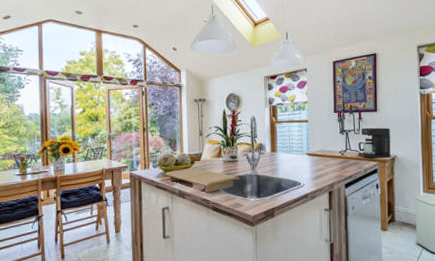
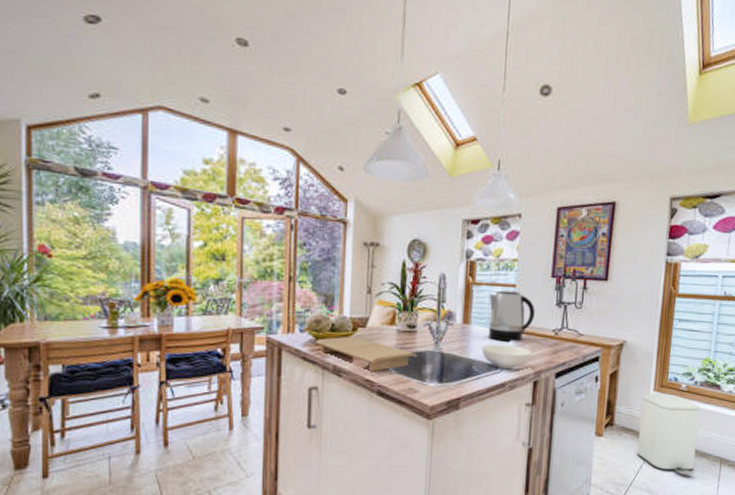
bowl: none [287,165,326,184] -> present [481,344,533,370]
kettle: none [288,124,324,163] -> present [488,289,535,342]
coffee maker: present [358,127,391,159] -> none [576,301,622,343]

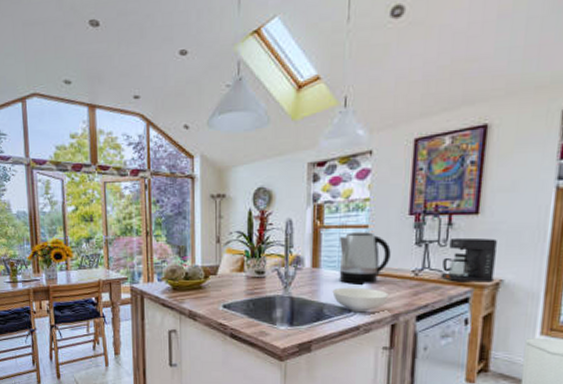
cutting board: present [314,336,417,371] -> none [171,283,267,315]
coffee maker: none [576,301,622,343] -> present [440,237,497,283]

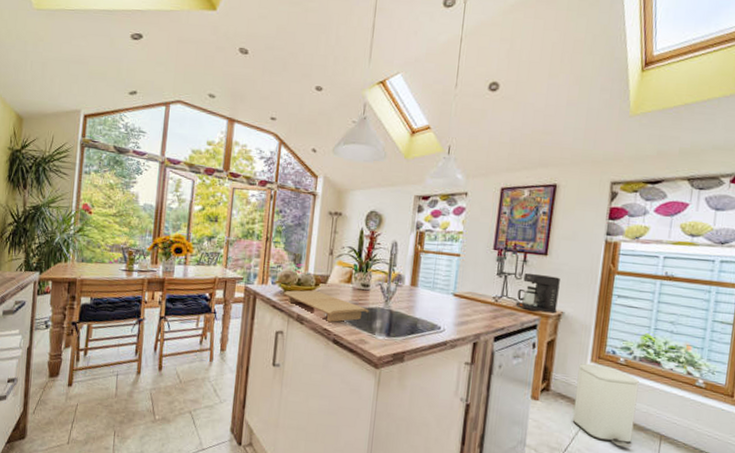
cutting board: none [171,283,267,315] -> present [283,290,369,322]
bowl: present [332,287,390,313] -> none [426,305,474,330]
kettle: present [339,231,391,285] -> none [432,258,477,306]

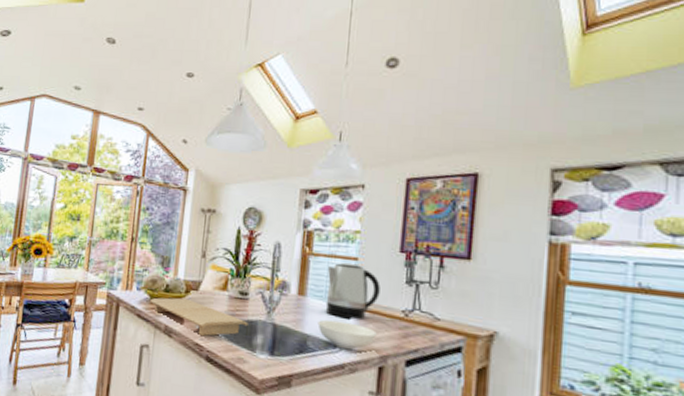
bowl: none [426,305,474,330] -> present [317,319,378,351]
kettle: none [432,258,477,306] -> present [325,262,380,321]
coffee maker: present [515,273,560,314] -> none [432,281,490,334]

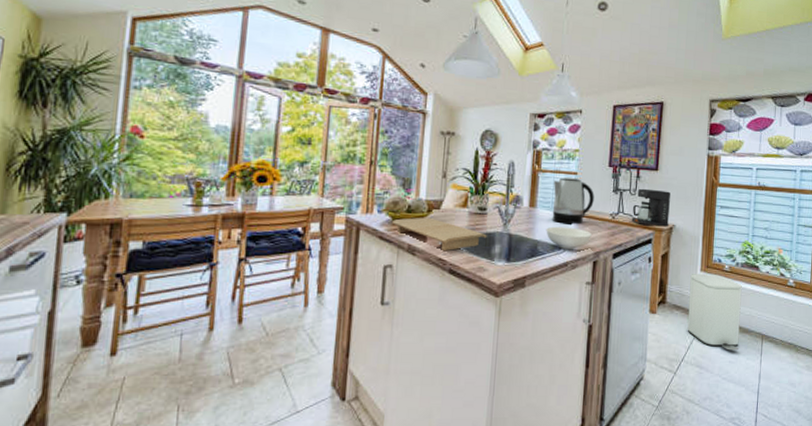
coffee maker: none [432,281,490,334] -> present [631,188,670,227]

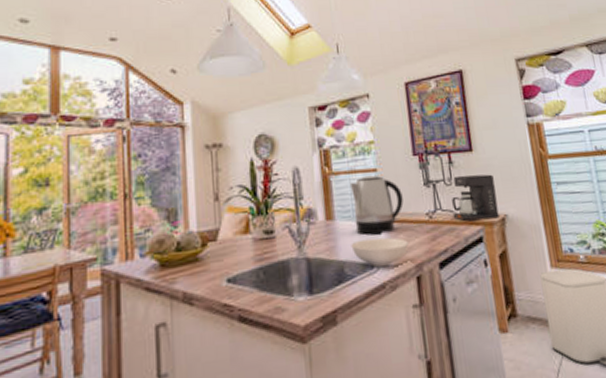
cutting board: present [391,217,487,251] -> none [158,253,280,293]

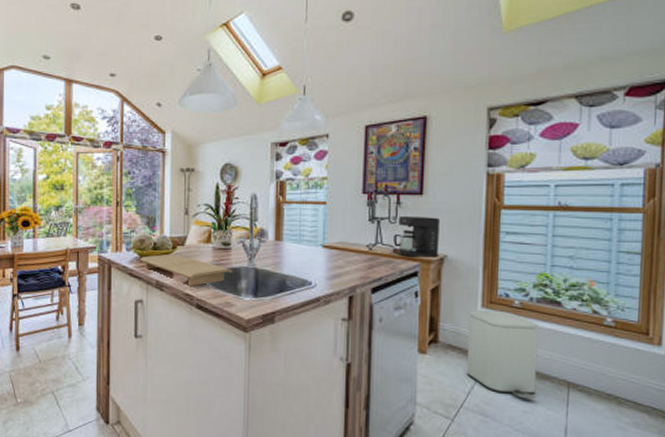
cutting board: none [158,253,280,293] -> present [139,253,233,286]
kettle: present [349,175,404,235] -> none [299,207,347,258]
bowl: present [351,237,410,267] -> none [294,260,347,285]

